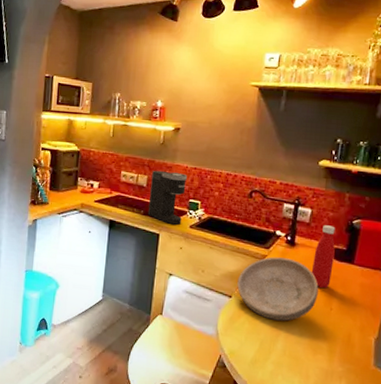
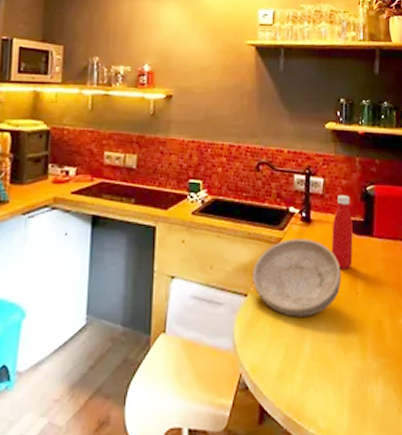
coffee maker: present [147,170,188,225] -> none [139,147,185,212]

